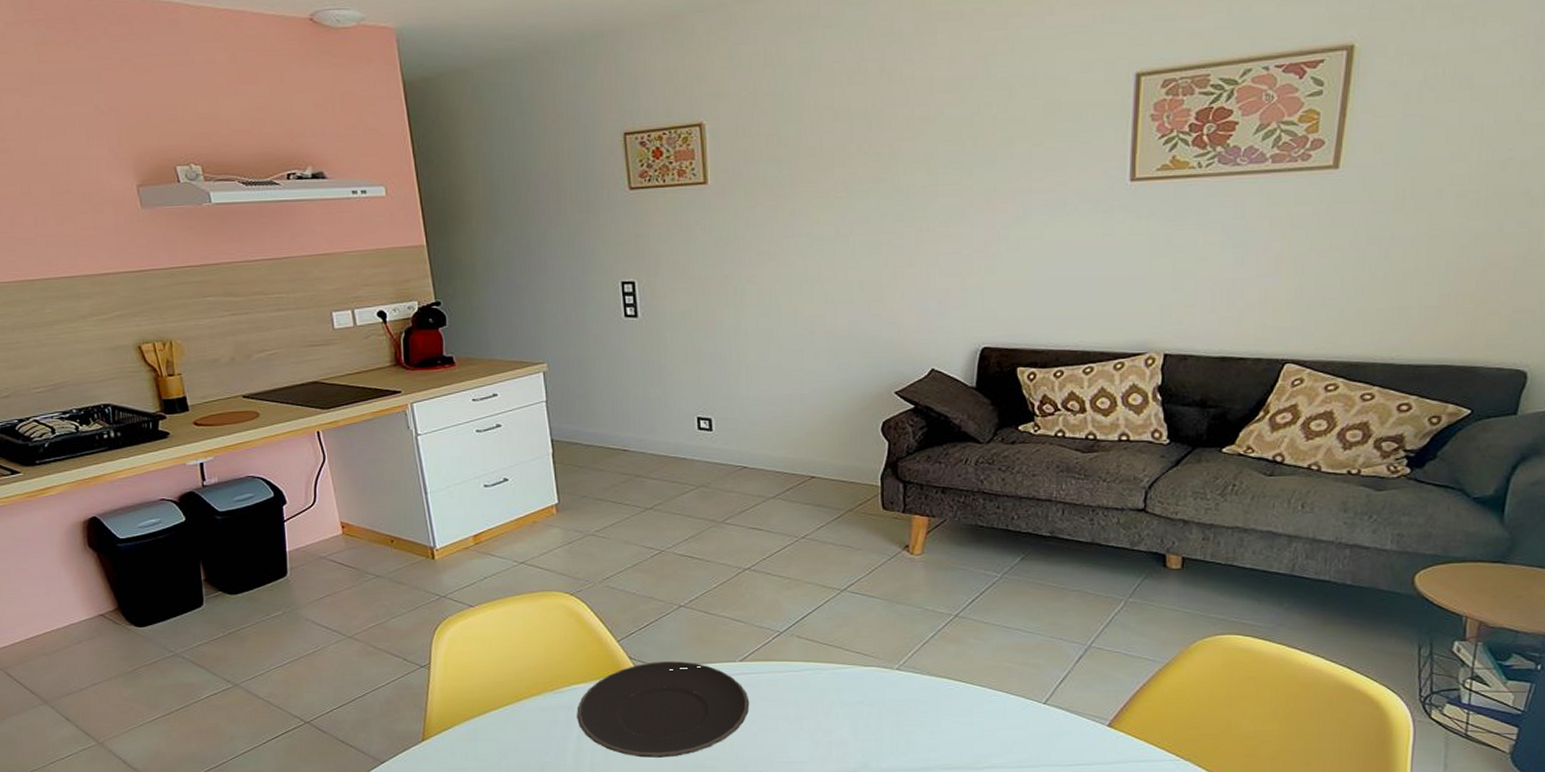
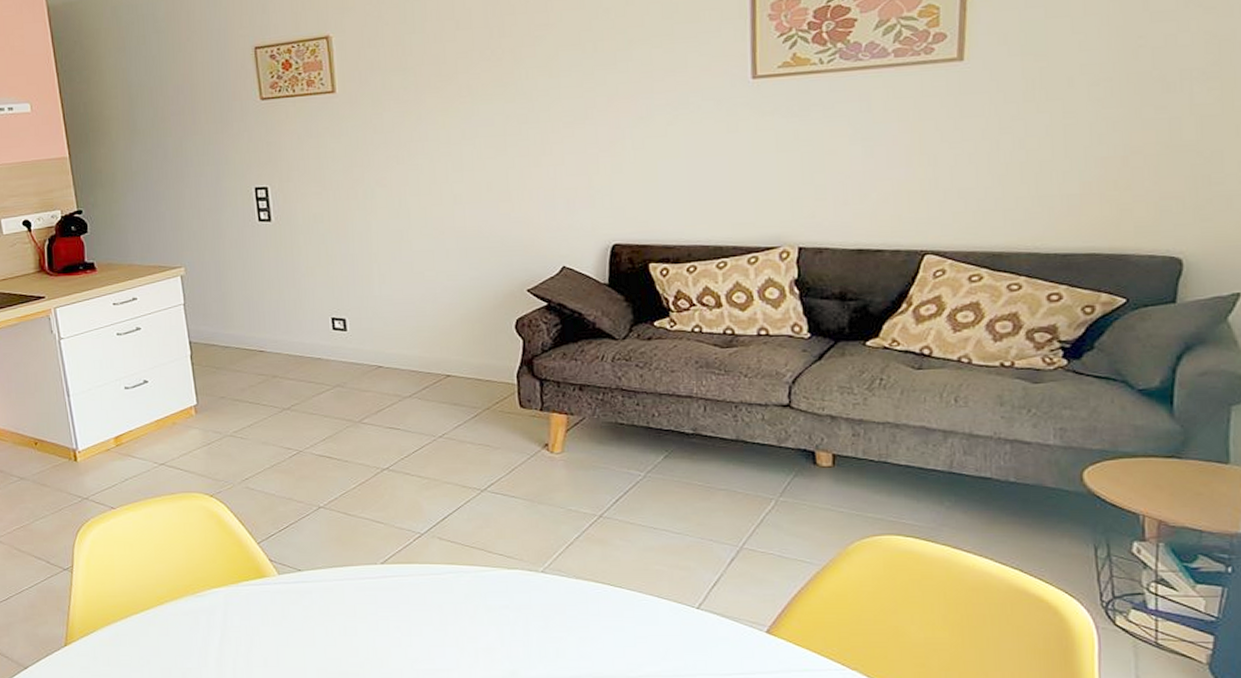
plate: present [577,661,750,757] -> none [218,564,393,664]

